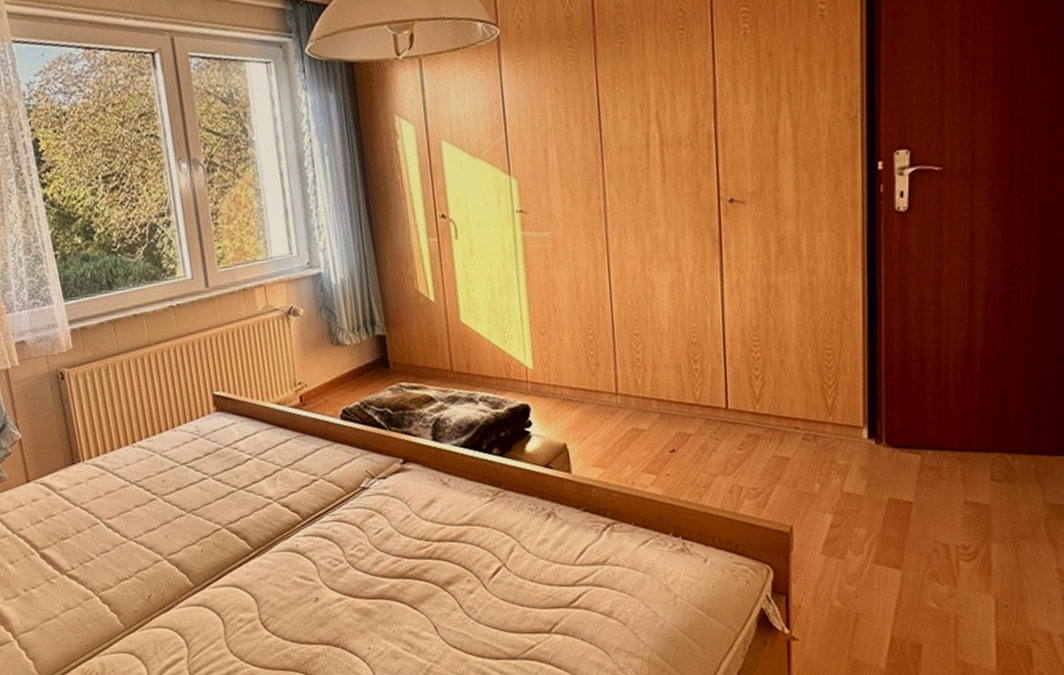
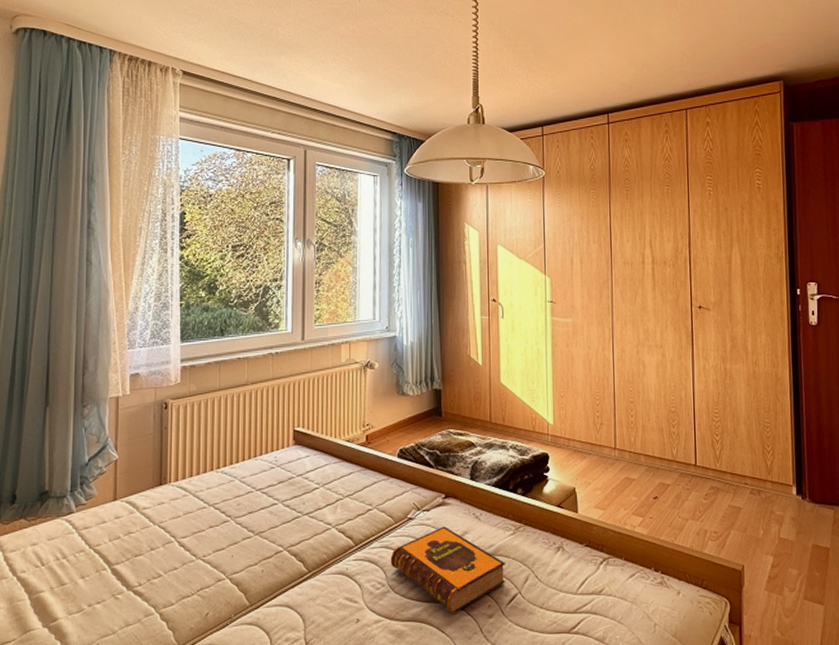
hardback book: none [345,495,486,591] -> present [390,526,506,615]

